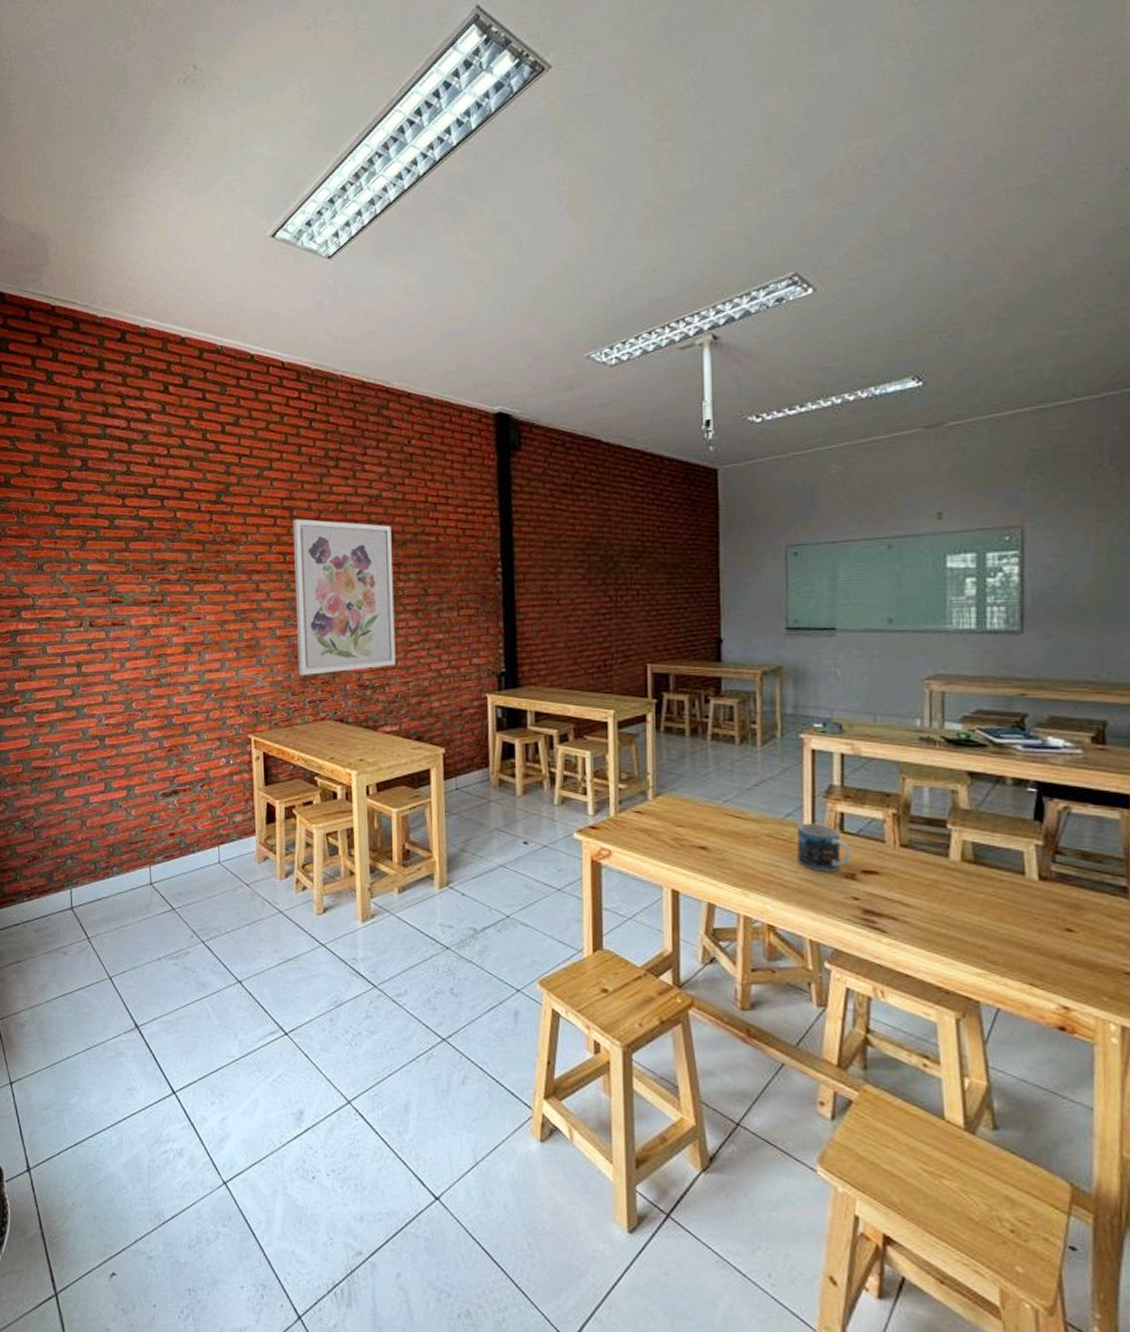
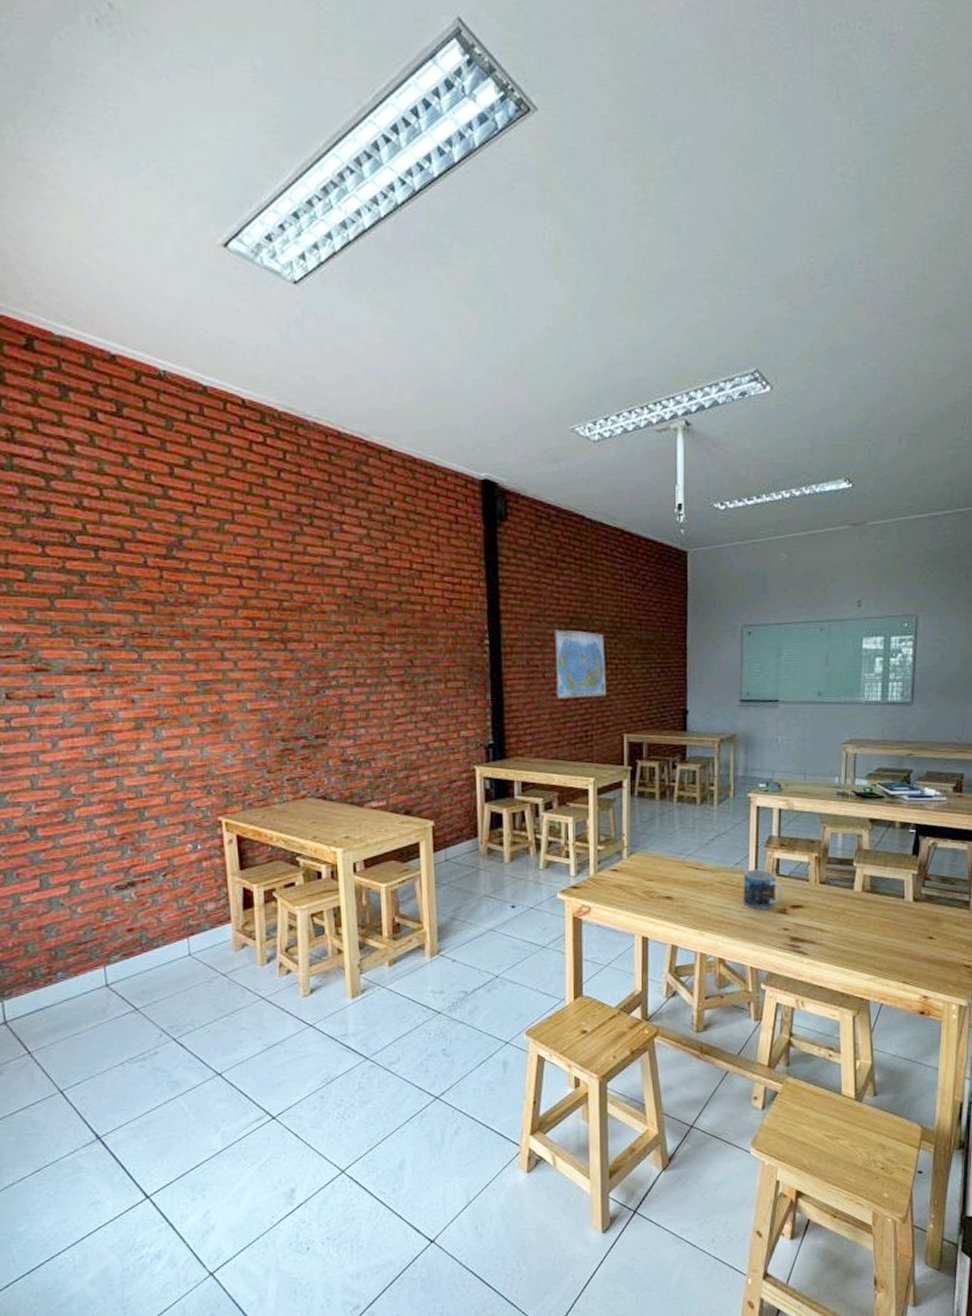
wall art: present [293,519,395,675] -> none [262,580,381,752]
world map: none [569,555,628,627] -> present [554,629,607,699]

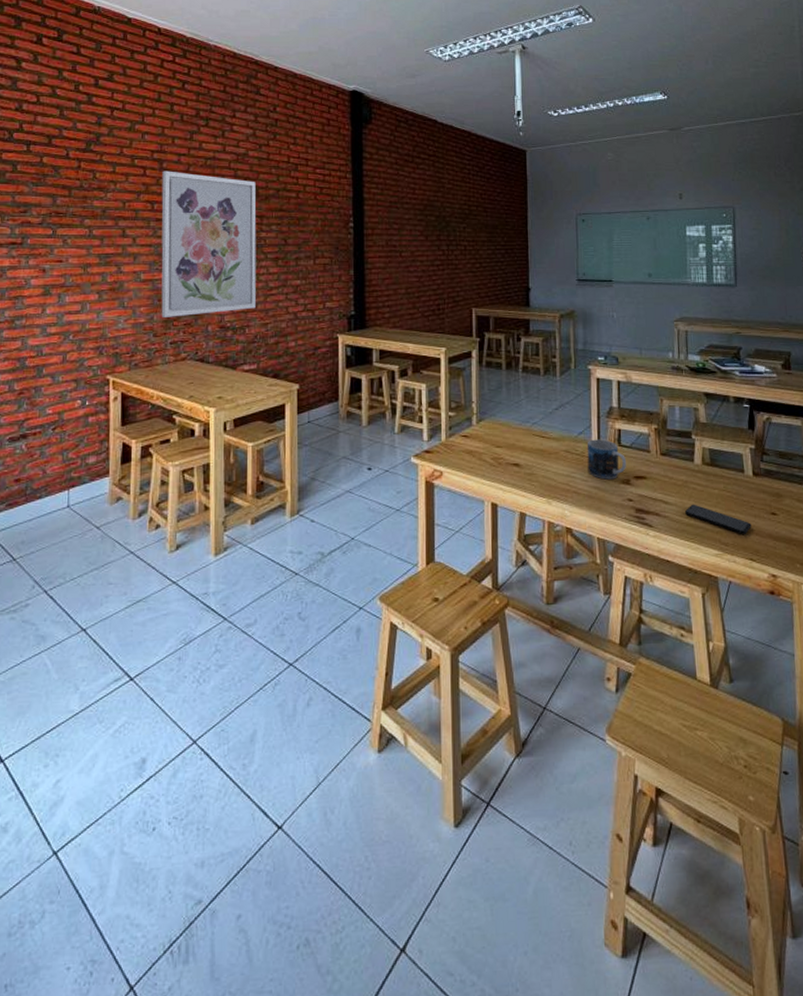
wall art: none [262,580,381,752] -> present [161,171,257,317]
world map: present [554,629,607,699] -> none [410,215,457,276]
smartphone: none [840,931,907,959] -> present [684,504,752,534]

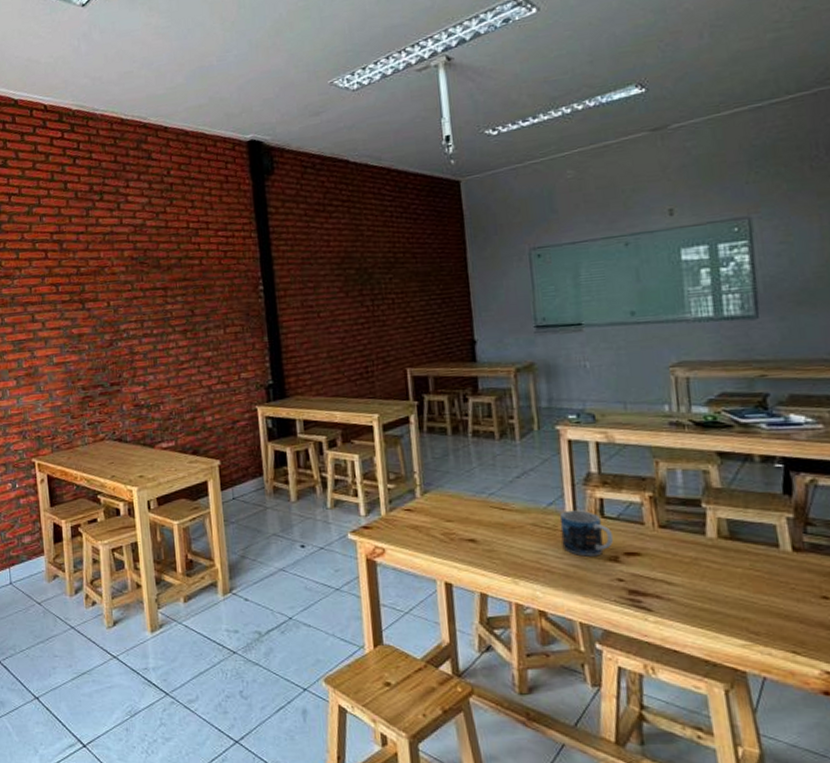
wall art: present [161,171,257,317] -> none [63,251,168,399]
smartphone: present [684,504,752,534] -> none [695,585,793,622]

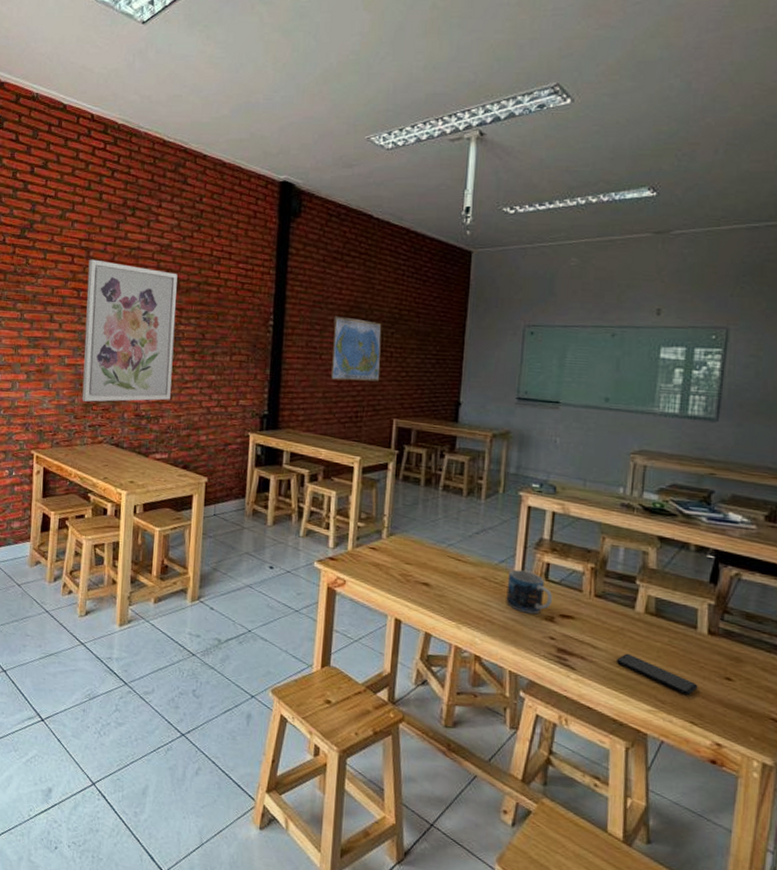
wall art: none [63,251,168,399] -> present [82,259,178,402]
world map: none [326,269,385,337] -> present [331,316,382,382]
smartphone: none [695,585,793,622] -> present [615,653,698,695]

